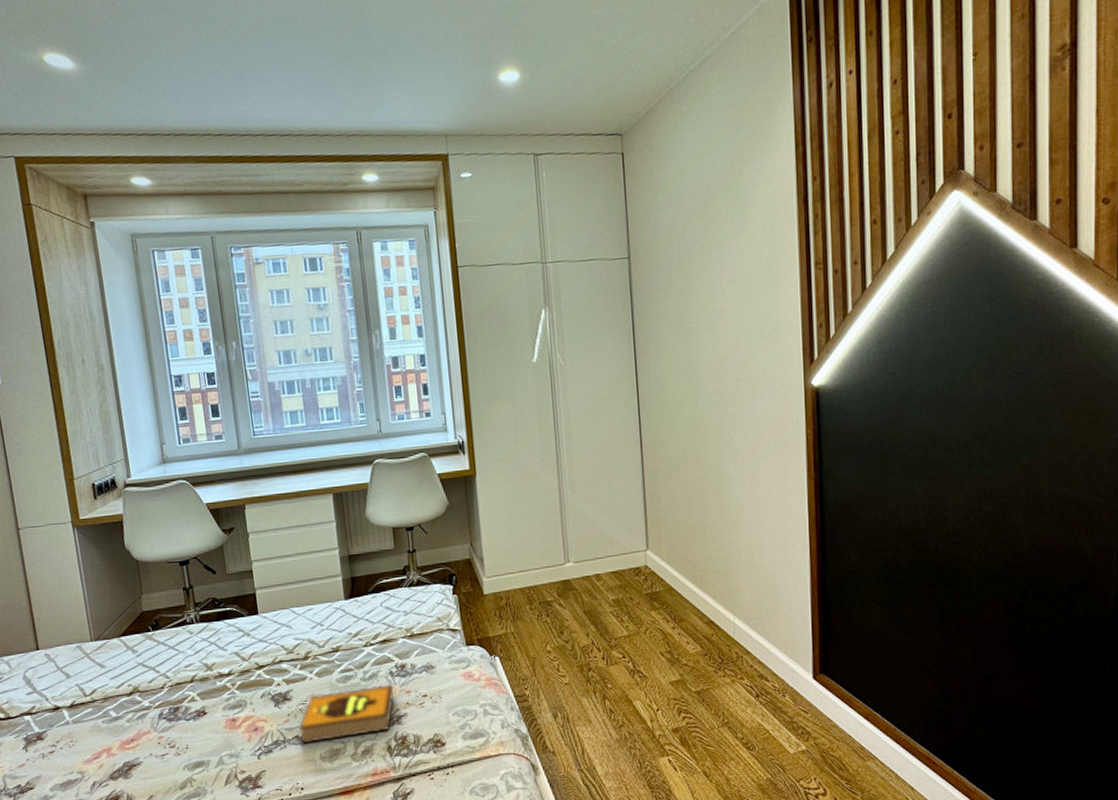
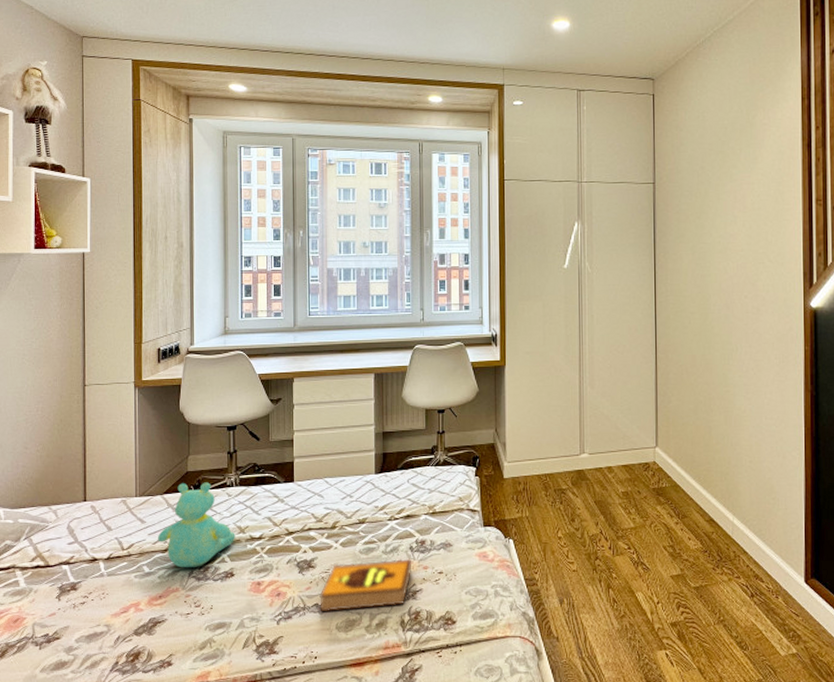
teddy bear: none [120,621,203,709] -> present [158,482,235,567]

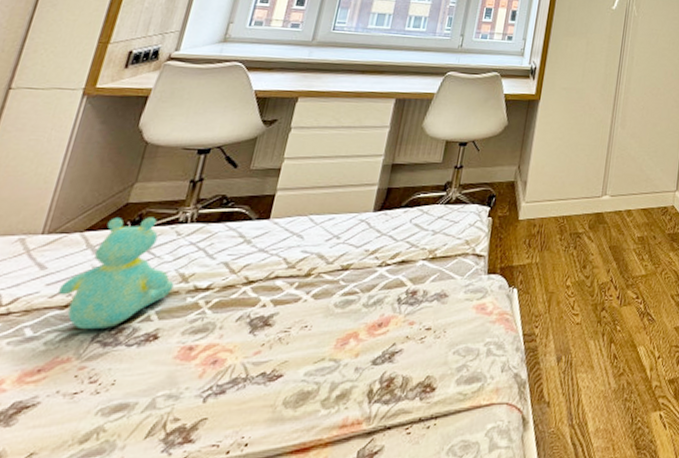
hardback book: present [318,558,411,612] -> none [266,312,396,383]

